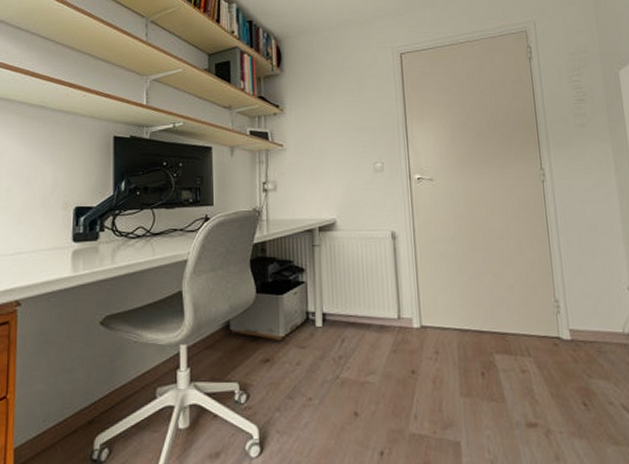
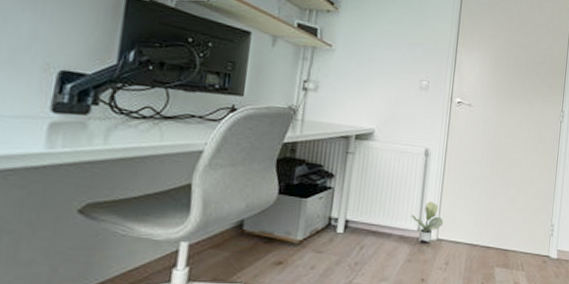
potted plant: none [389,286,425,331] -> present [411,201,444,242]

